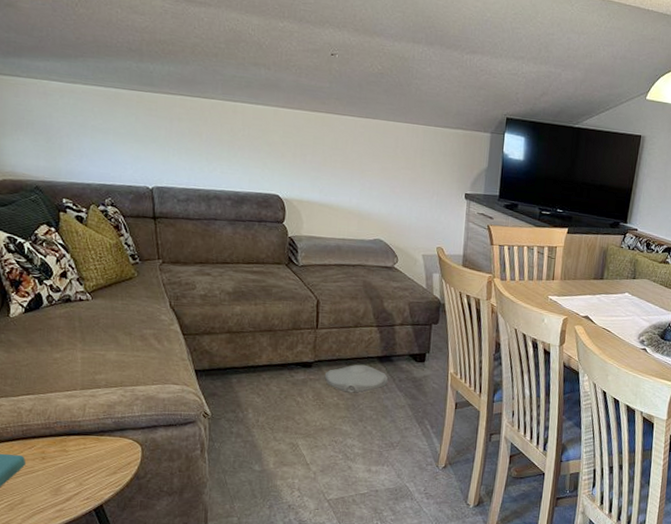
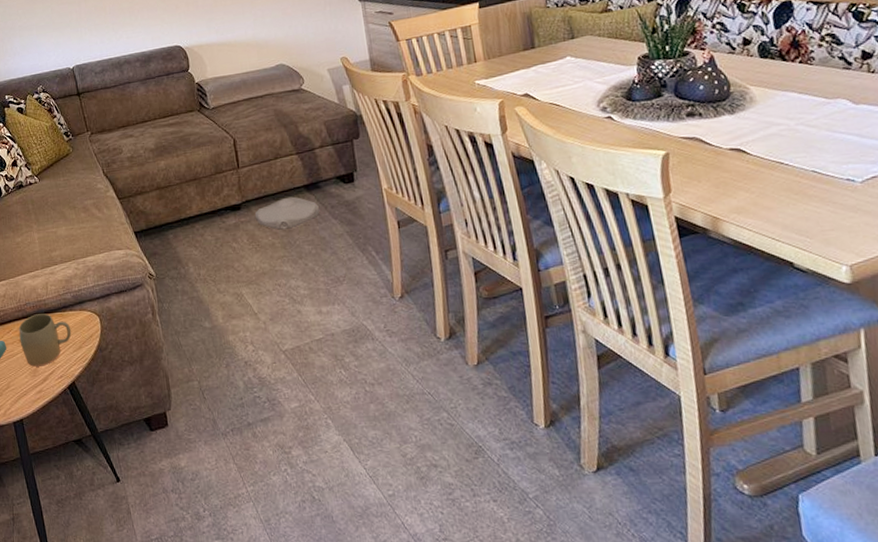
mug: none [43,434,107,486] -> present [18,313,72,367]

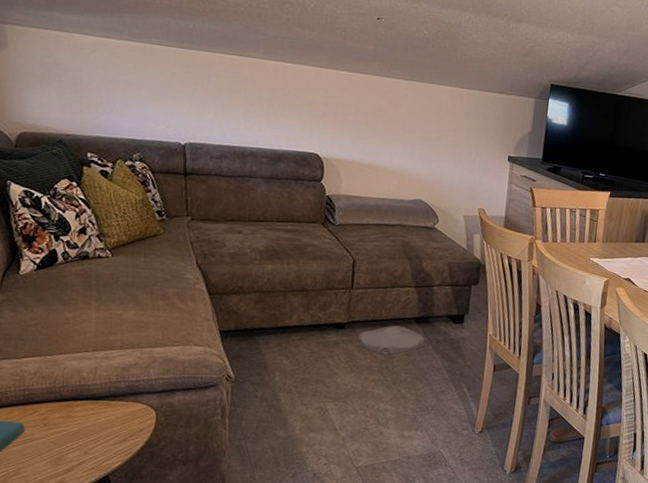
mug: present [18,313,72,367] -> none [44,399,117,455]

